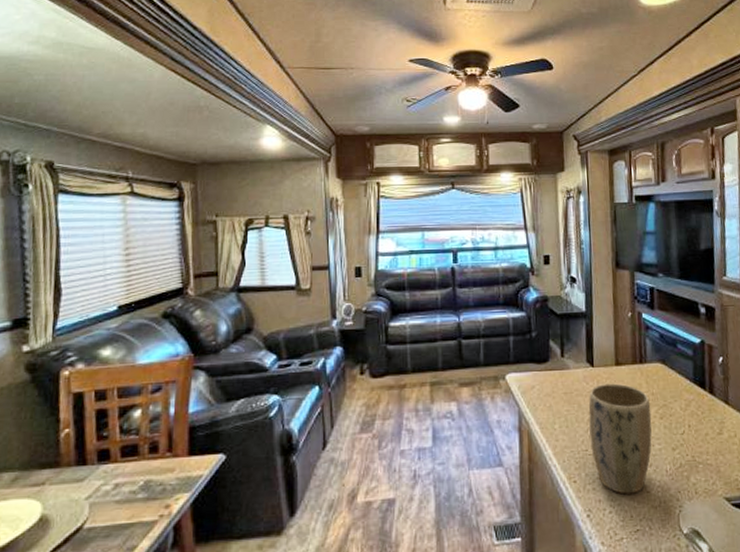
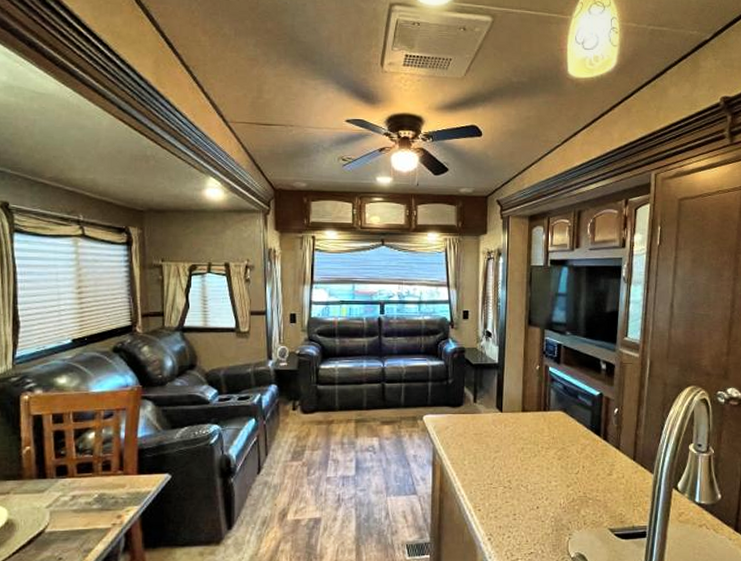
plant pot: present [588,383,652,494] -> none [495,427,551,523]

